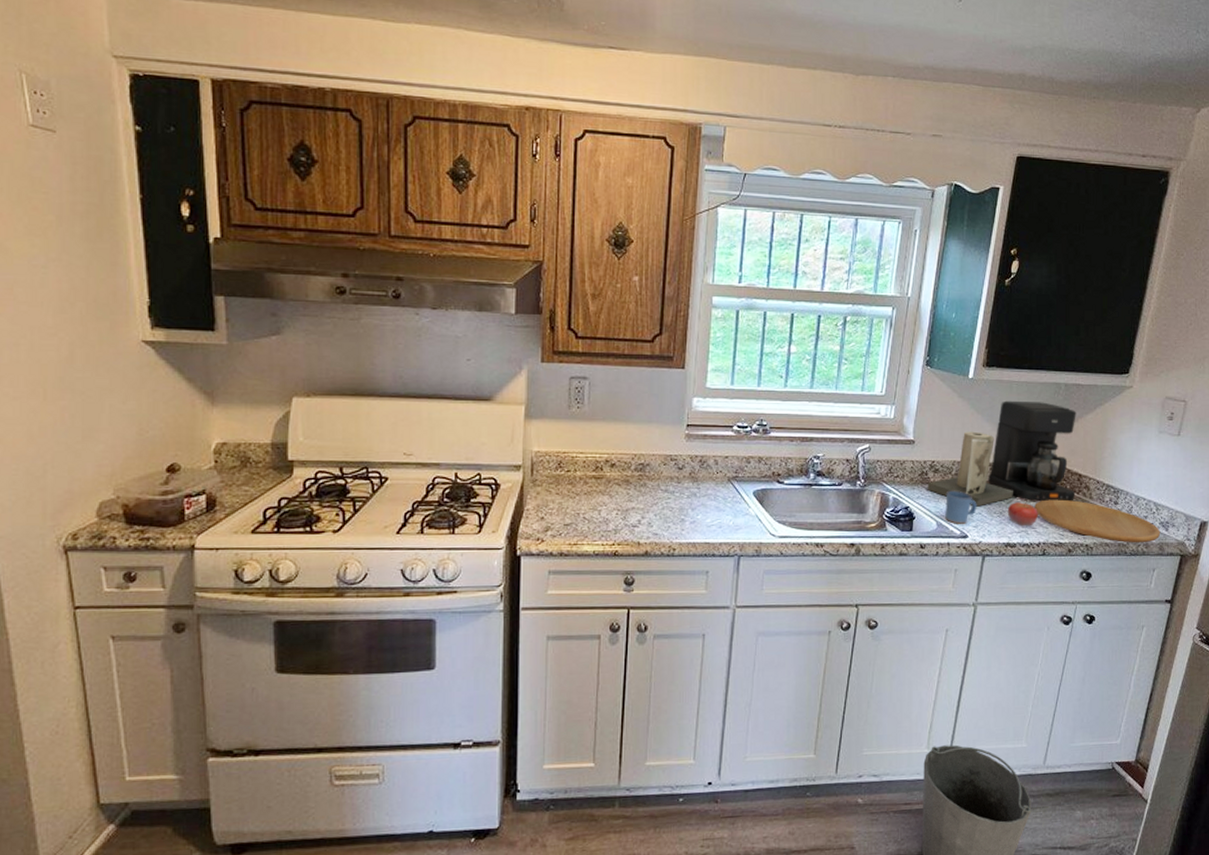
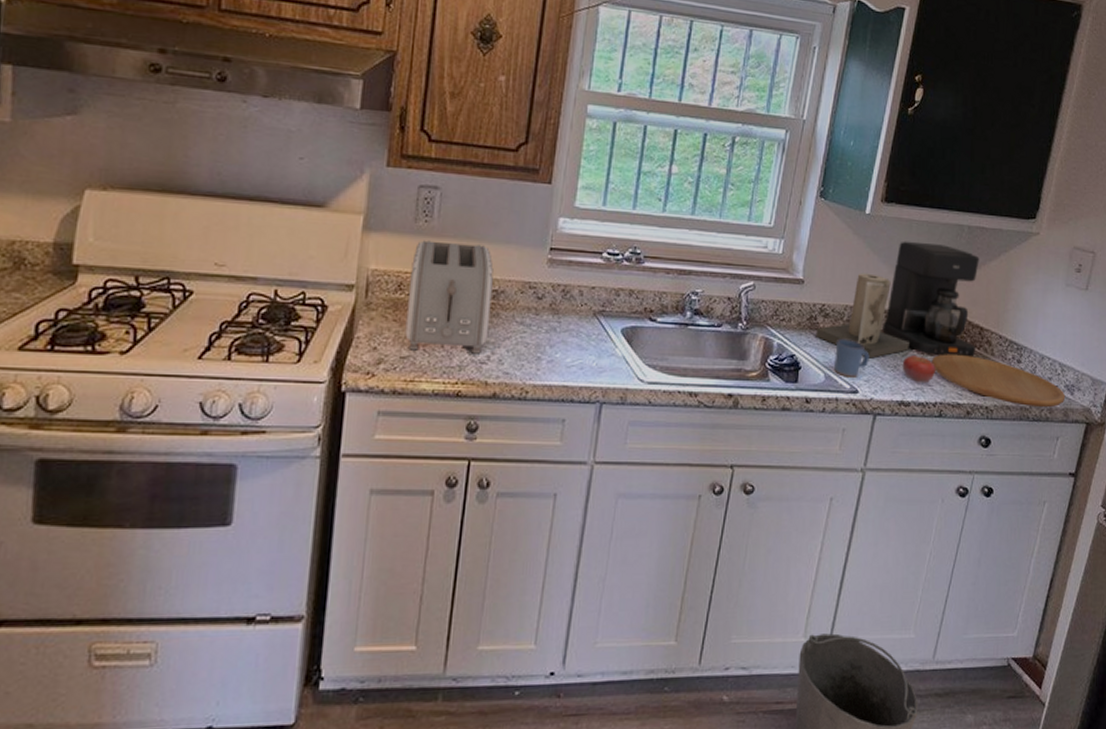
toaster: none [567,424,639,519] -> present [405,240,494,354]

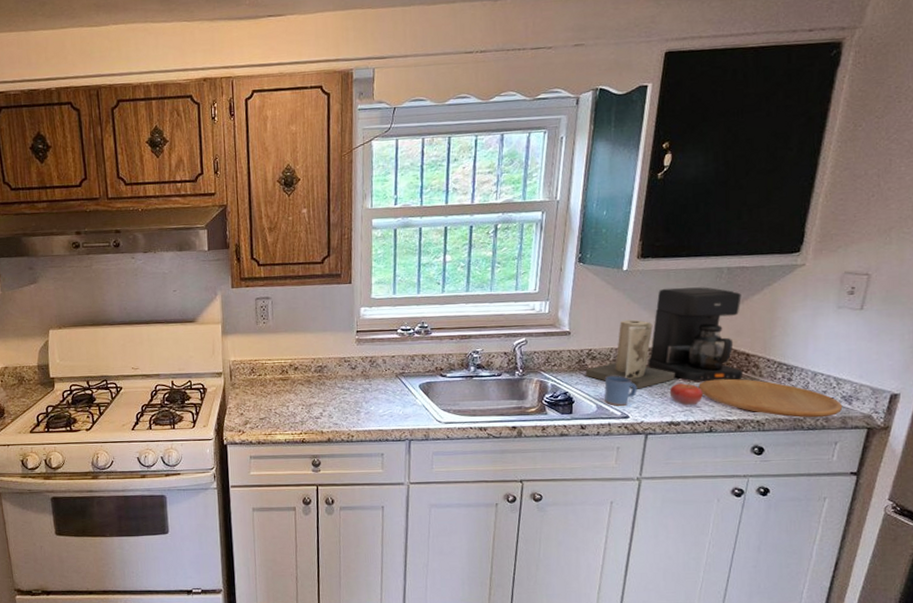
toaster: present [405,240,494,354] -> none [258,335,319,413]

